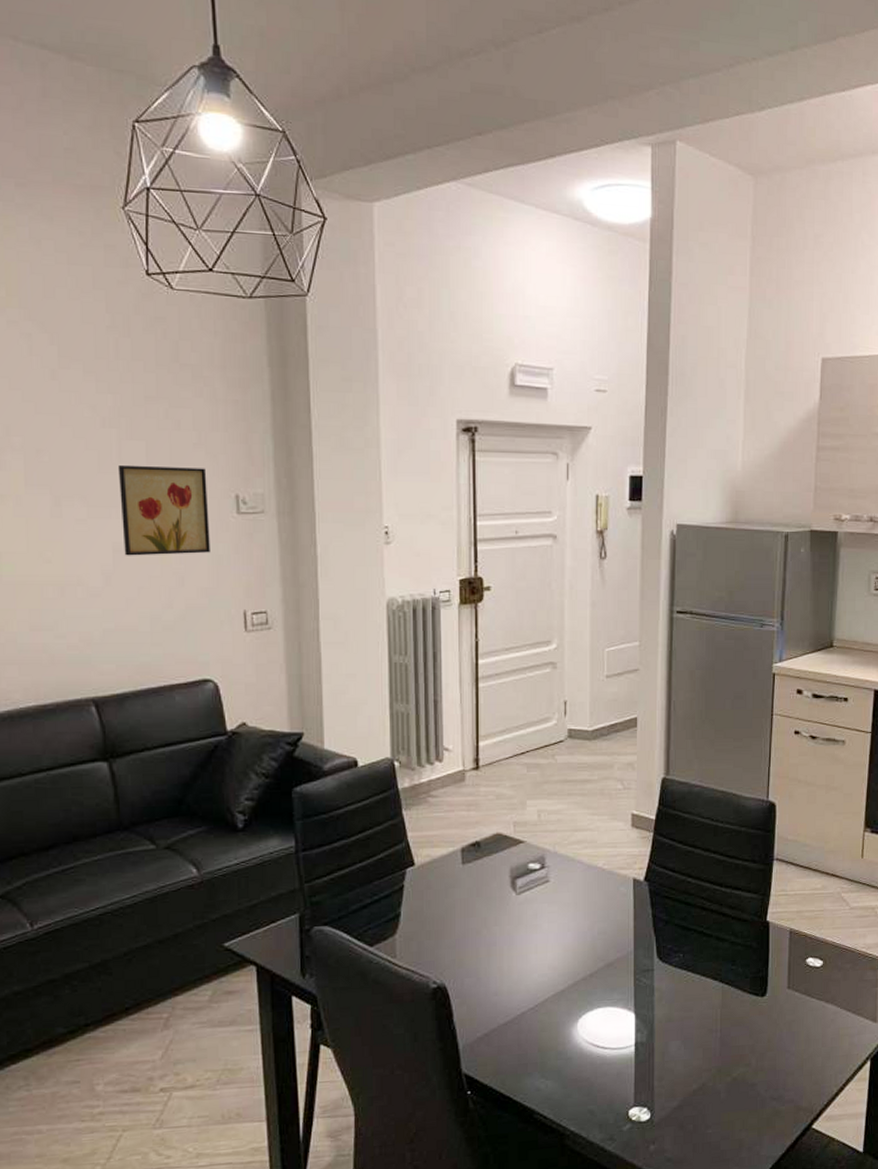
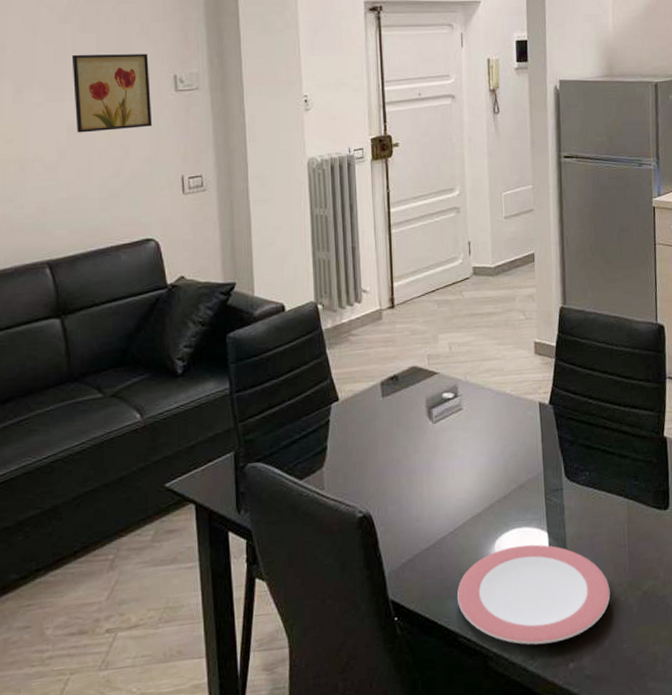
plate: none [535,1024,698,1126] -> present [457,544,610,645]

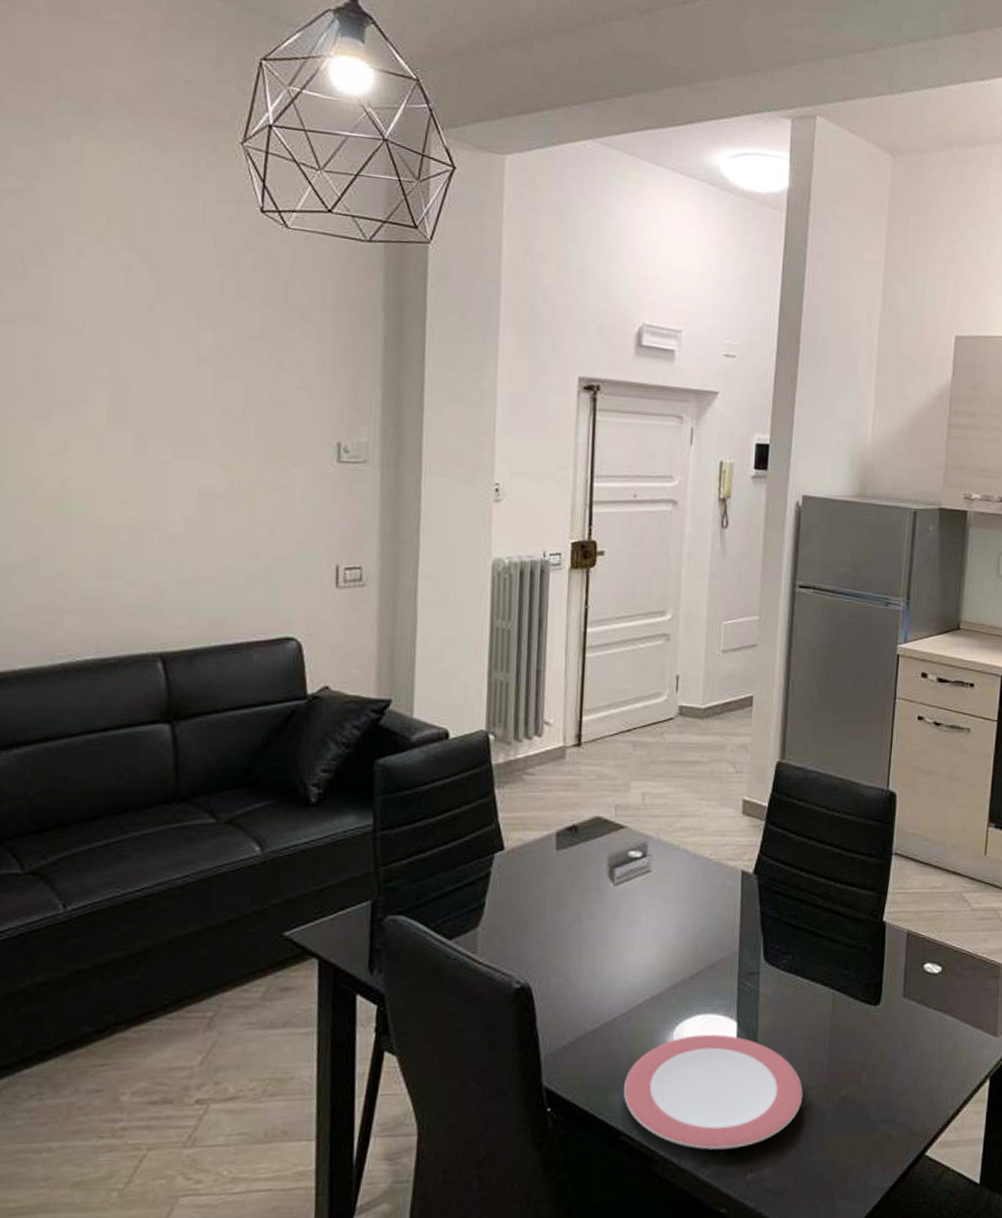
wall art: present [71,54,152,133] -> none [210,404,308,503]

